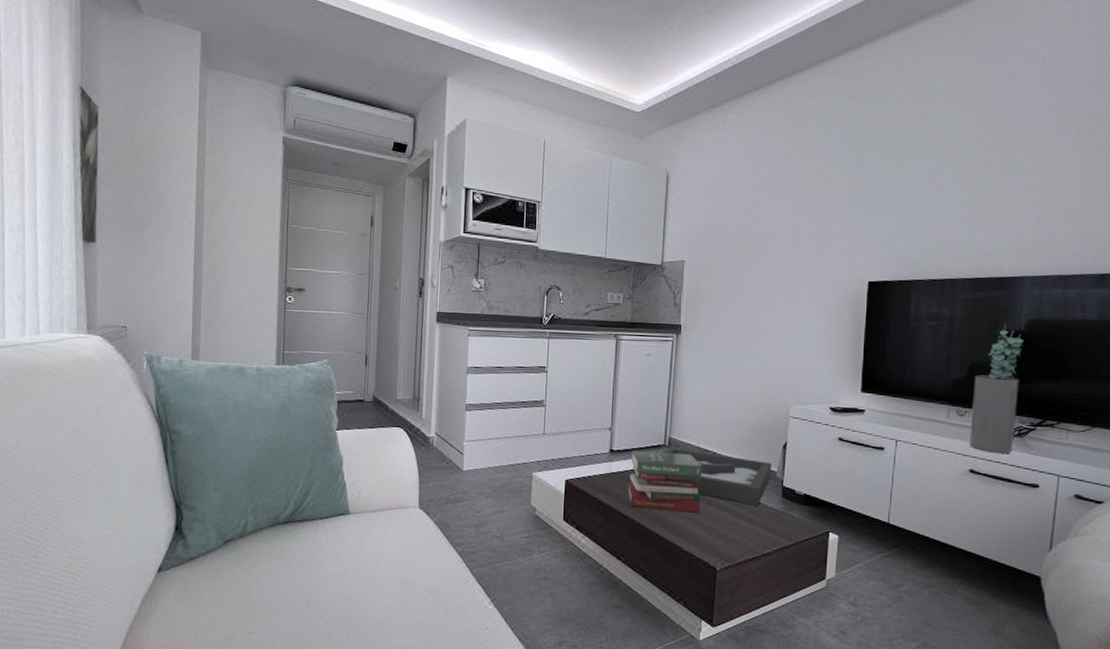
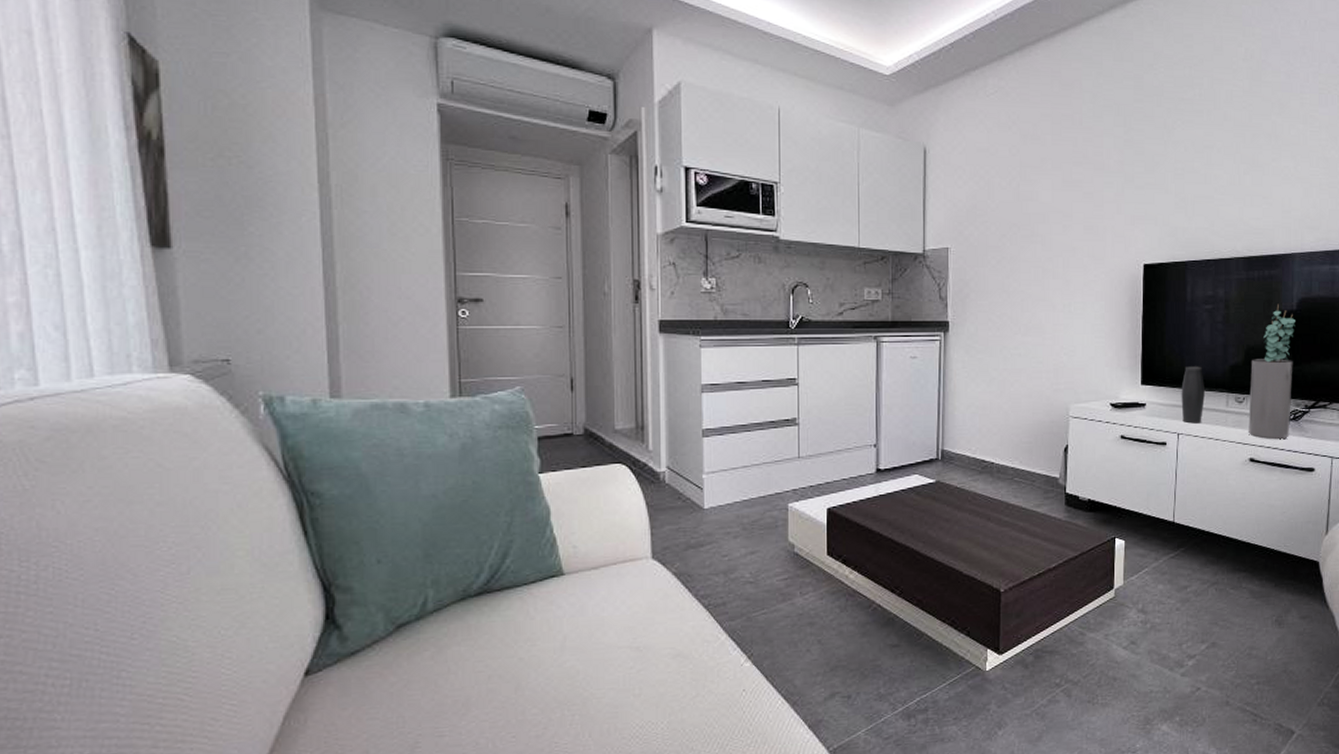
books: present [627,451,703,513] -> none [898,466,981,533]
decorative tray: present [661,447,772,507] -> none [934,461,1054,519]
vase: none [900,378,925,432] -> present [1181,366,1205,424]

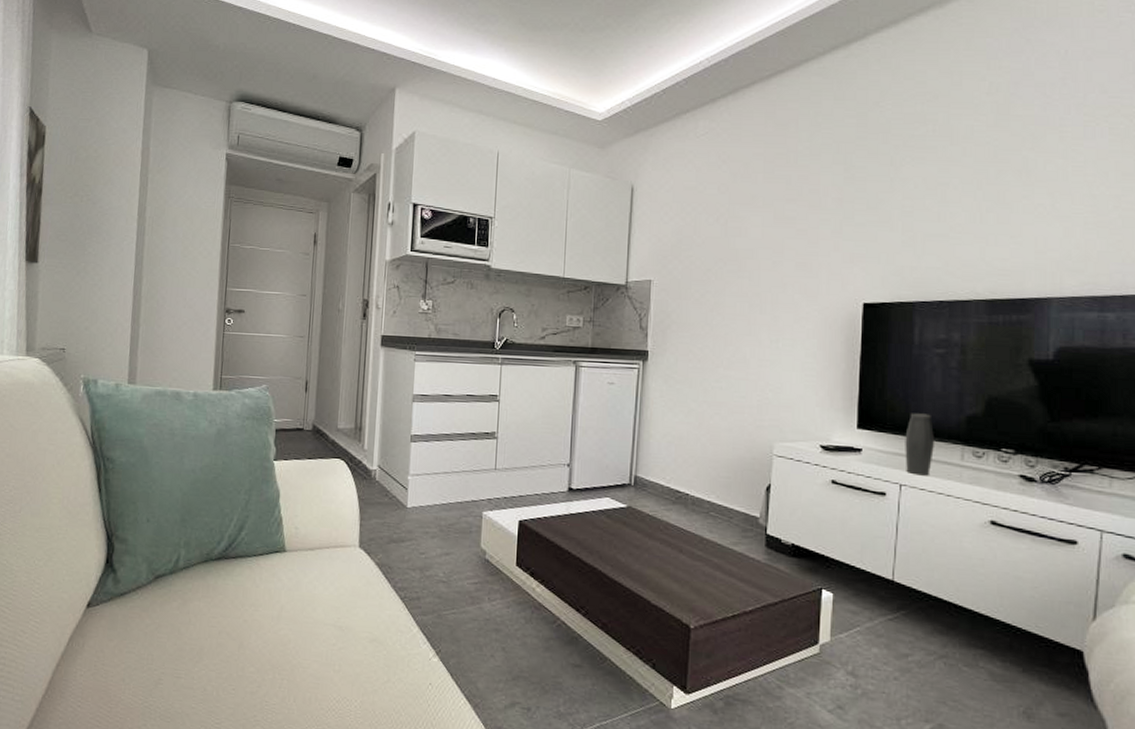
vase: present [1248,304,1295,440] -> none [989,352,1052,504]

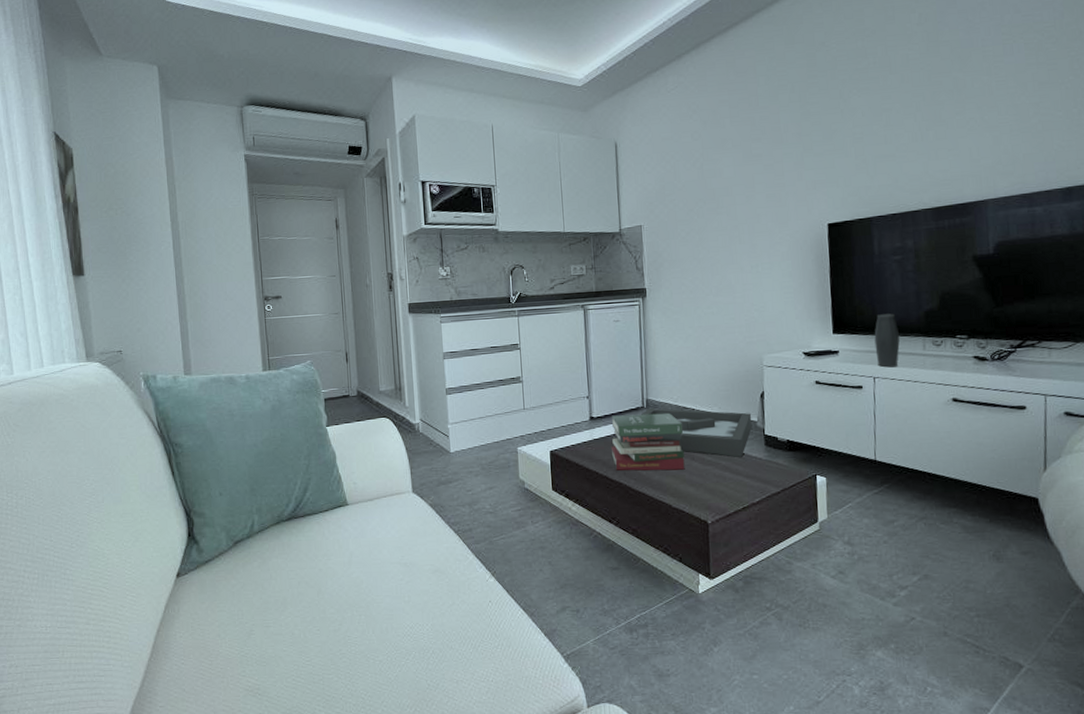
books: none [587,490,674,562] -> present [610,413,685,472]
decorative tray: none [626,487,754,558] -> present [640,408,752,458]

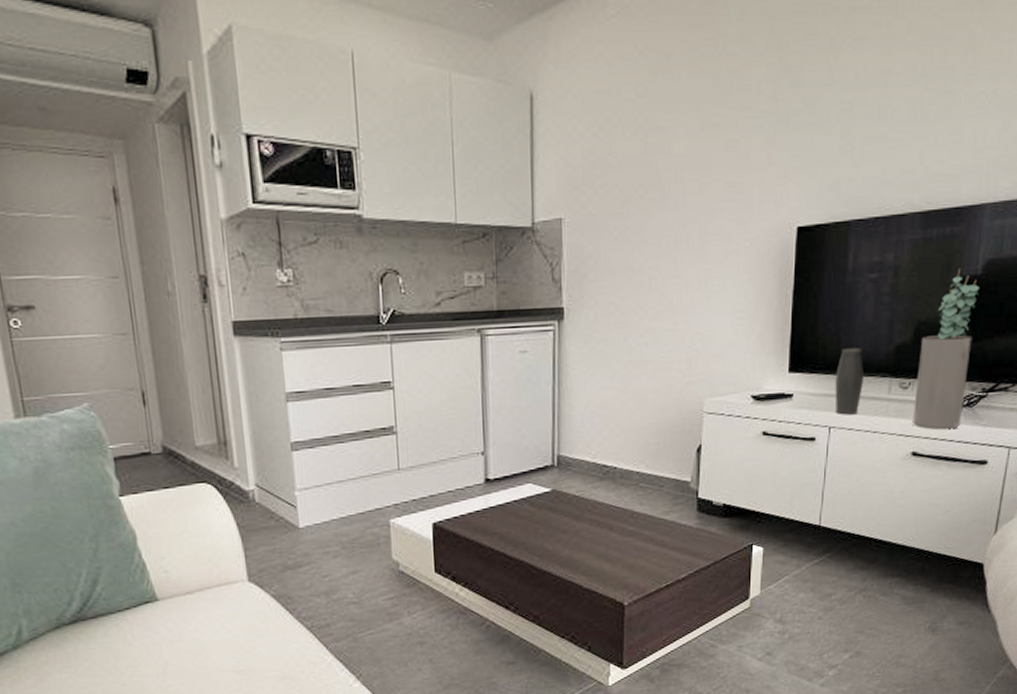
books: present [610,413,685,472] -> none [510,472,602,547]
decorative tray: present [640,408,752,458] -> none [549,467,685,527]
vase: none [946,249,995,380] -> present [913,268,979,431]

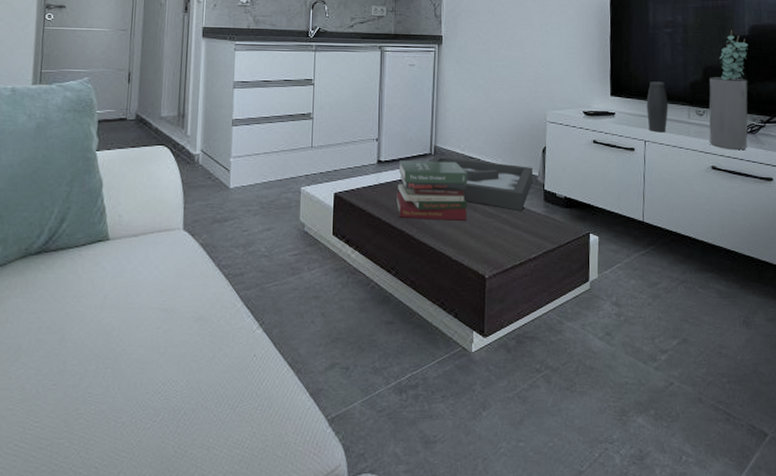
books: none [510,472,602,547] -> present [395,160,468,221]
decorative tray: none [549,467,685,527] -> present [427,156,533,212]

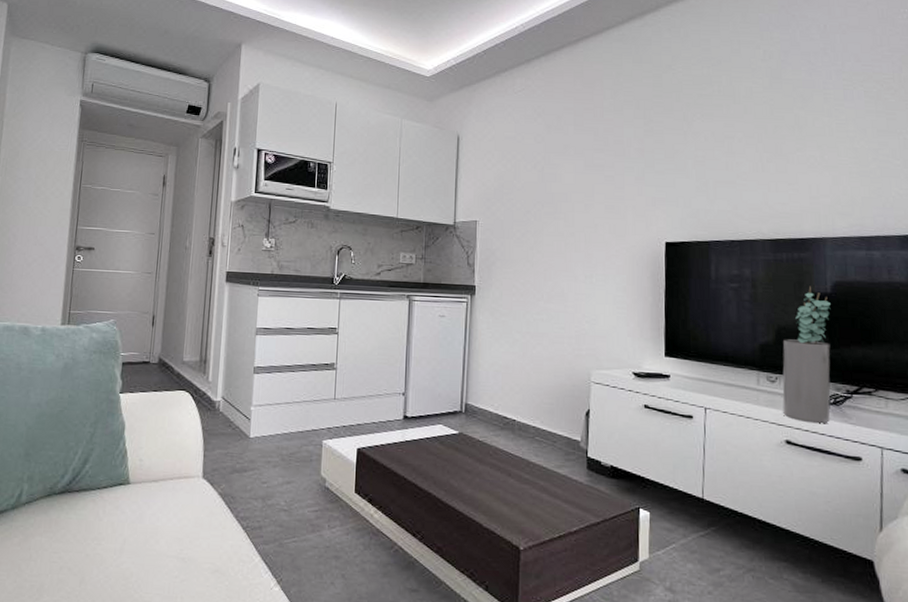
books: present [395,160,468,221] -> none [422,417,502,486]
decorative tray: present [427,156,533,212] -> none [457,414,575,480]
vase: present [646,81,668,133] -> none [707,342,733,400]

